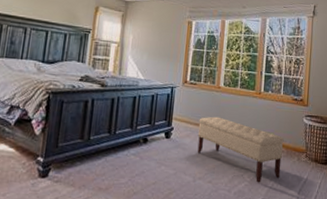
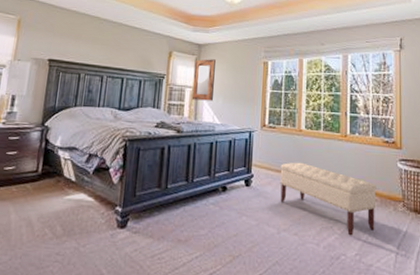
home mirror: none [116,16,142,57] -> present [191,59,216,101]

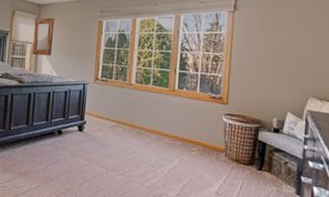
bench: present [280,162,377,236] -> none [109,112,201,179]

